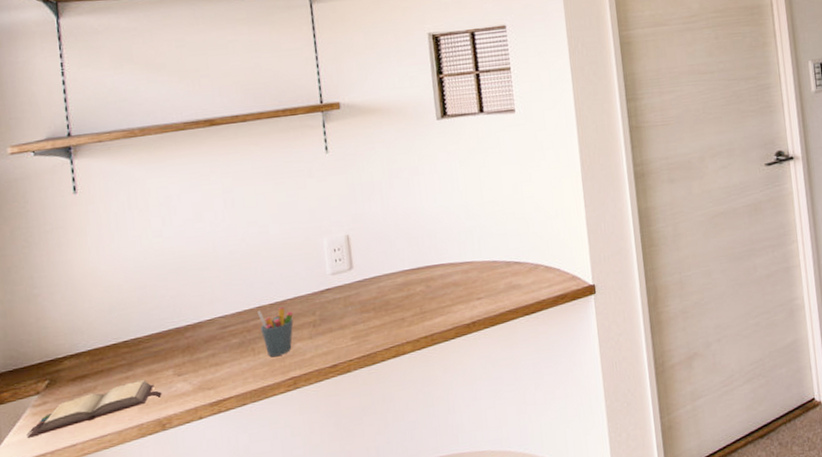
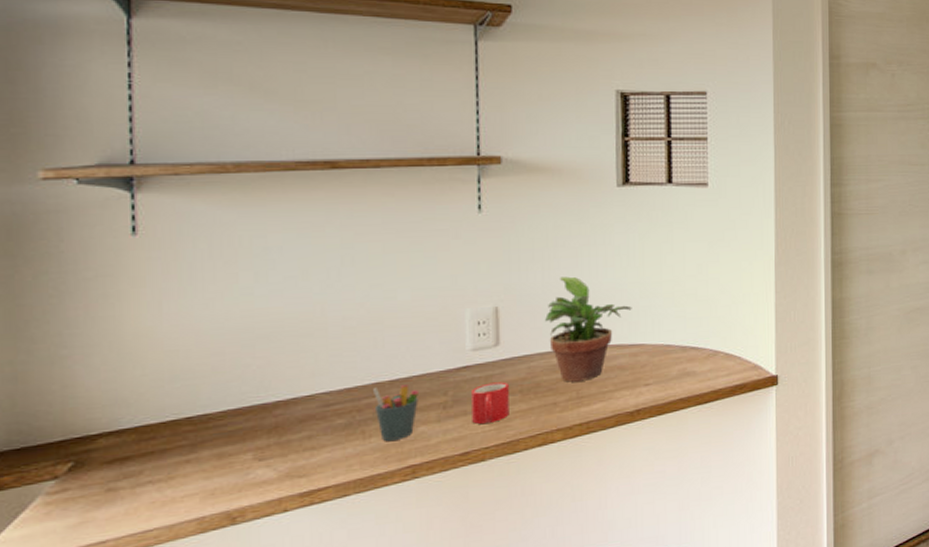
hardback book: present [26,380,162,438] -> none [33,464,235,533]
mug: none [334,301,366,340] -> present [471,382,509,425]
potted plant: none [388,204,460,299] -> present [545,276,632,382]

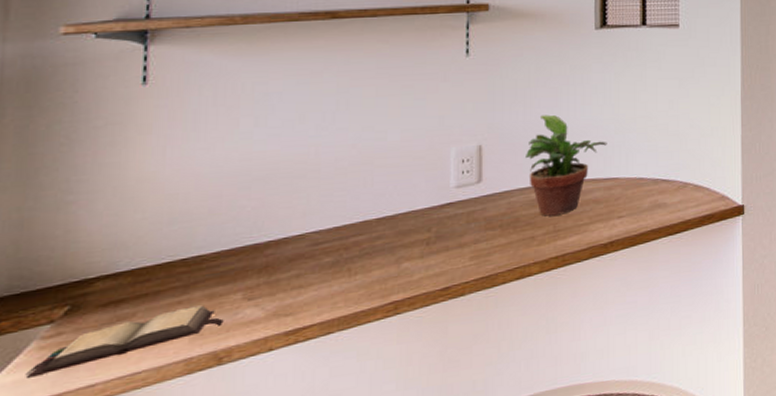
hardback book: none [33,464,235,533] -> present [25,305,224,378]
pen holder: present [373,385,418,441] -> none [361,222,403,278]
mug: present [471,382,509,425] -> none [454,217,489,260]

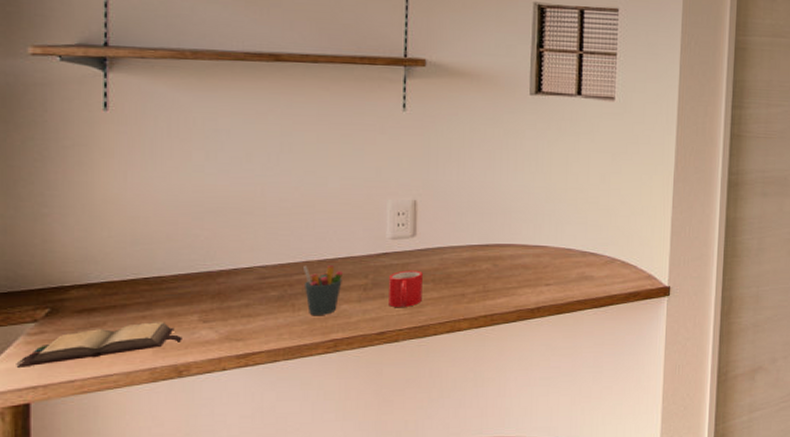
pen holder: none [361,222,403,278] -> present [304,265,342,315]
mug: none [454,217,489,260] -> present [389,270,423,308]
potted plant: present [526,115,607,216] -> none [458,177,538,276]

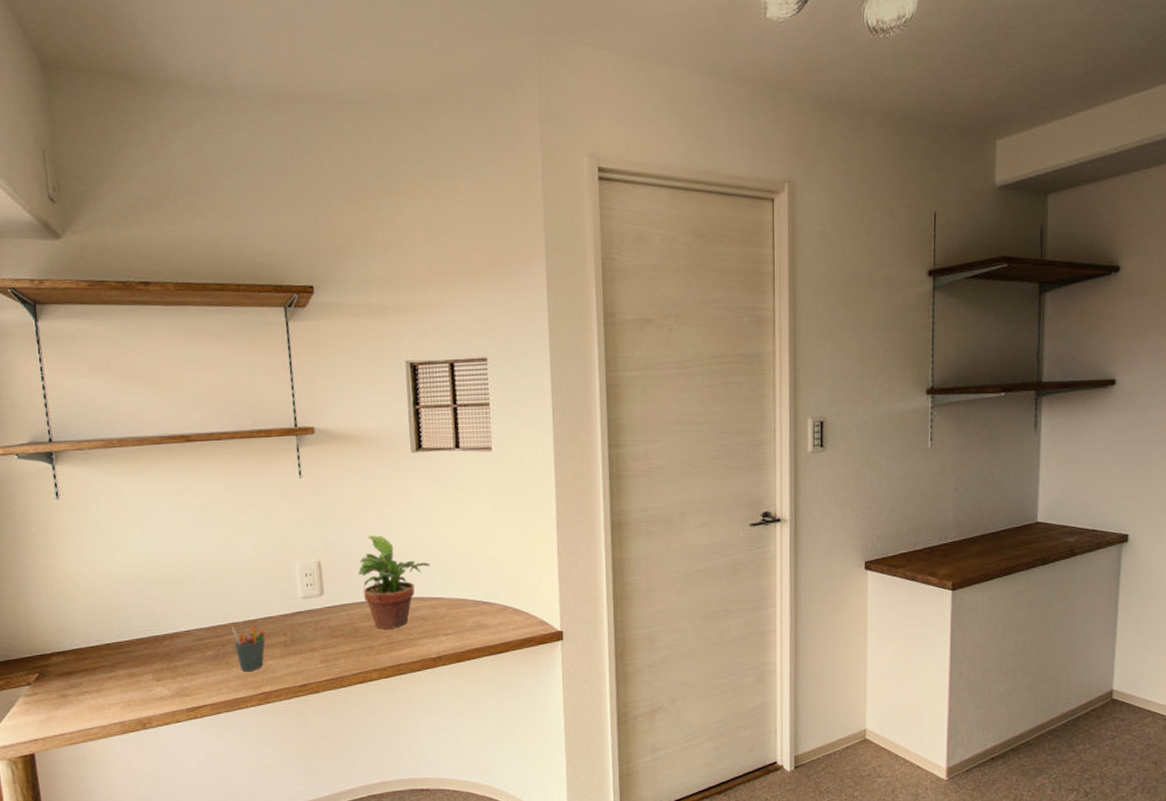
hardback book: present [16,322,182,367] -> none [20,682,142,724]
mug: present [389,270,423,308] -> none [305,626,335,662]
potted plant: none [458,177,538,276] -> present [359,535,430,629]

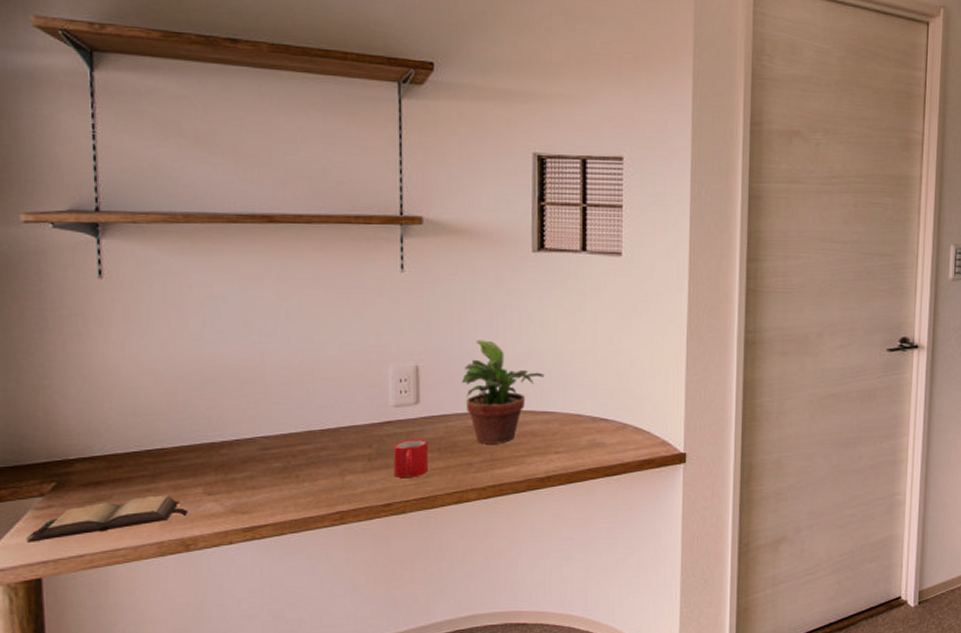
hardback book: none [20,682,142,724] -> present [26,495,188,542]
pen holder: present [232,625,266,671] -> none [306,435,346,486]
mug: none [305,626,335,662] -> present [394,439,428,479]

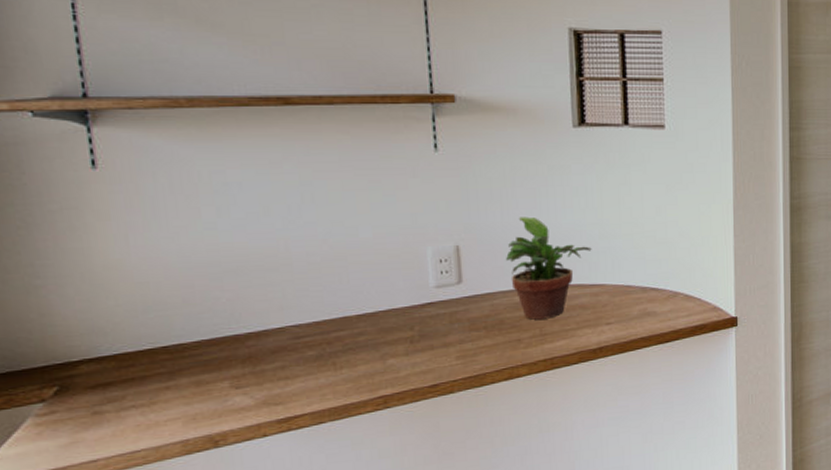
hardback book: present [26,495,188,542] -> none [27,391,214,451]
mug: present [394,439,428,479] -> none [437,318,475,359]

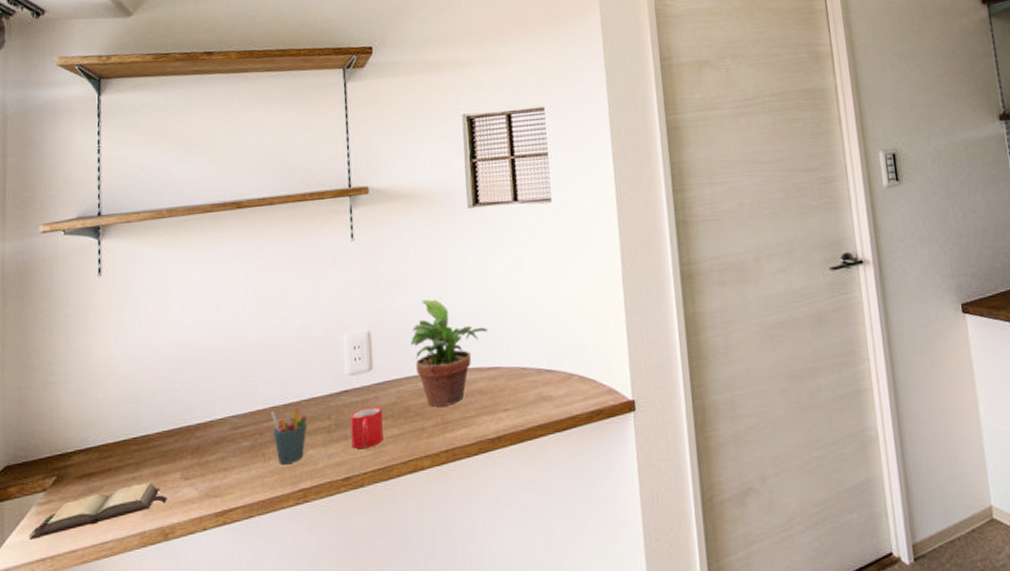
hardback book: none [27,391,214,451] -> present [29,482,167,539]
pen holder: none [341,319,386,372] -> present [271,409,307,464]
mug: none [437,318,475,359] -> present [350,406,383,450]

